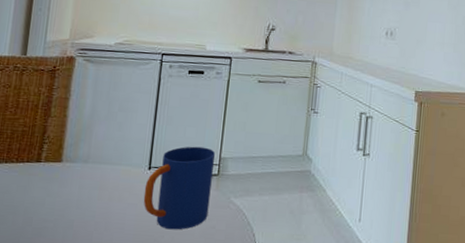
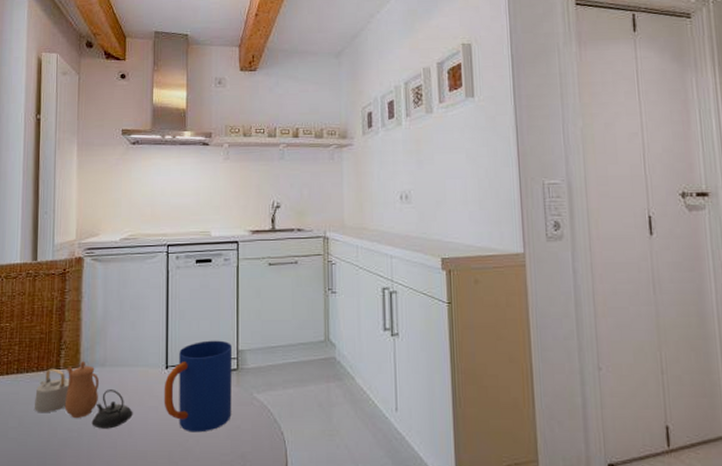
teapot: none [11,156,112,222] -> present [35,362,133,429]

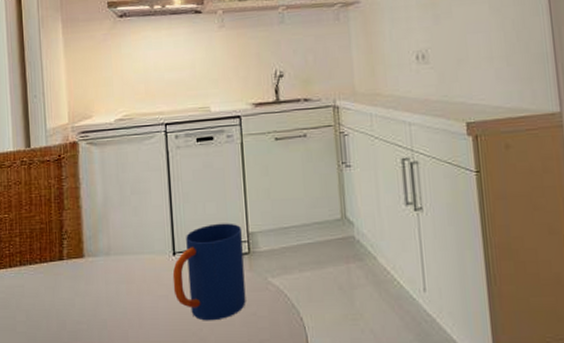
teapot: present [35,362,133,429] -> none [40,251,143,320]

